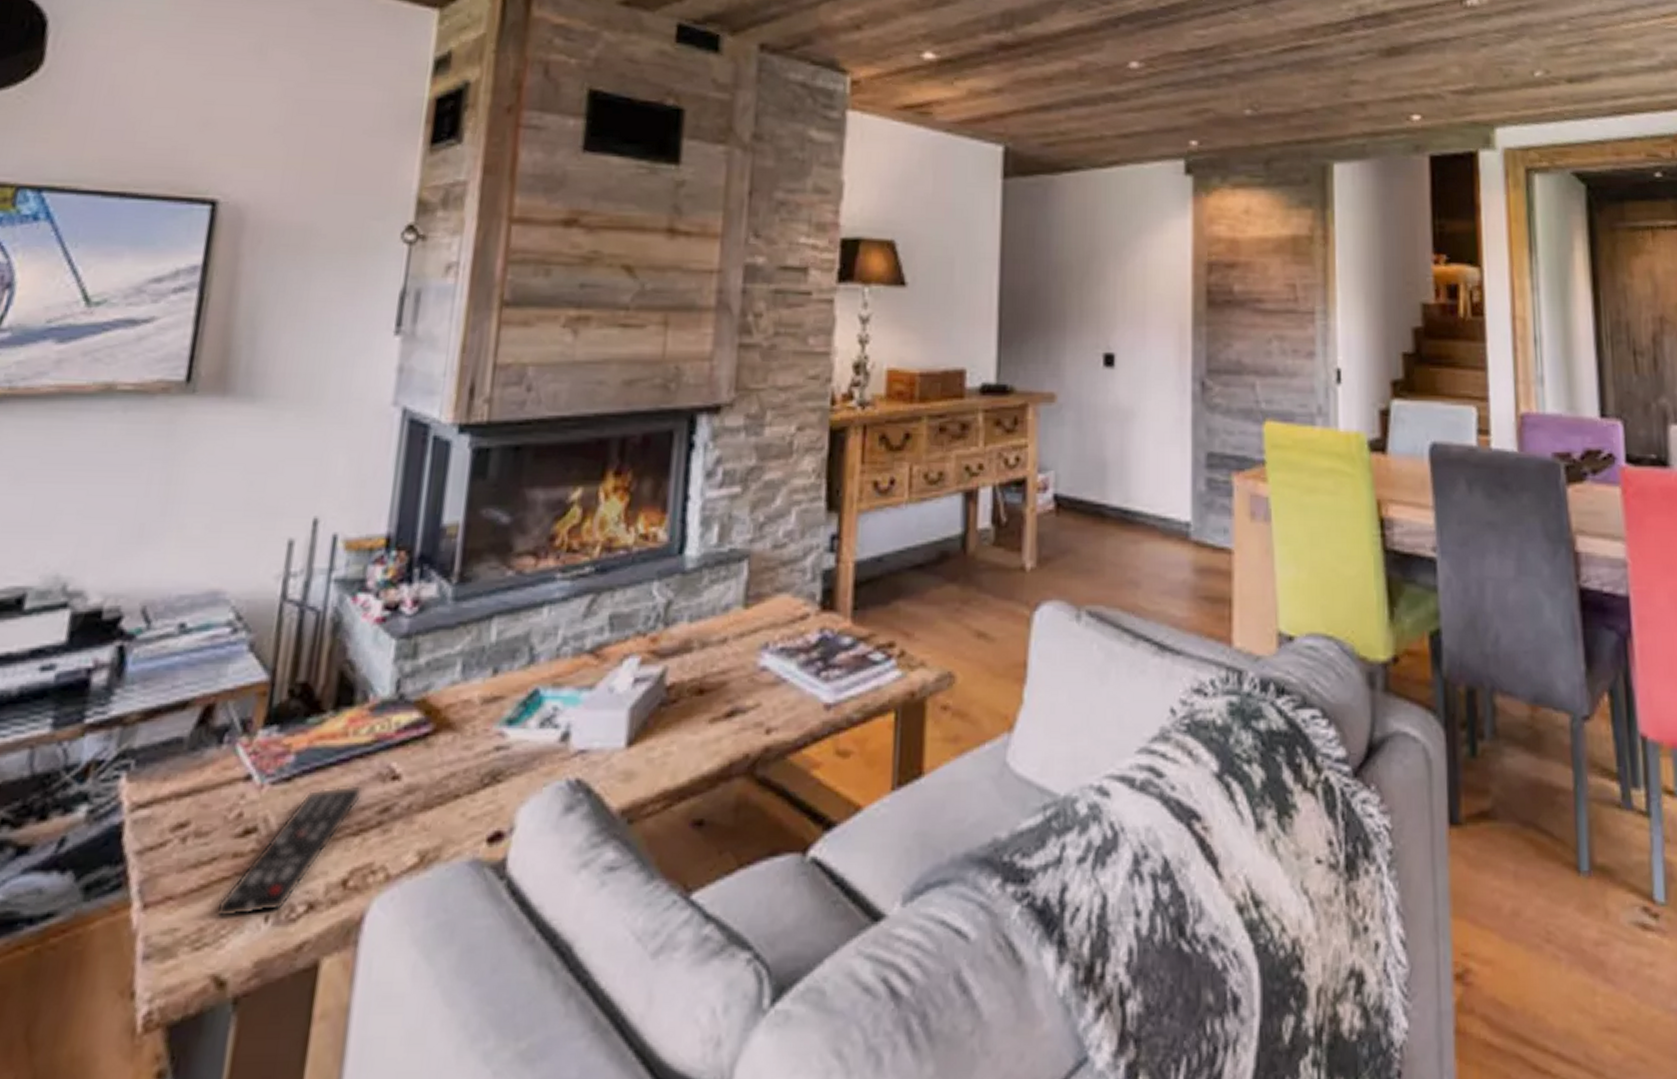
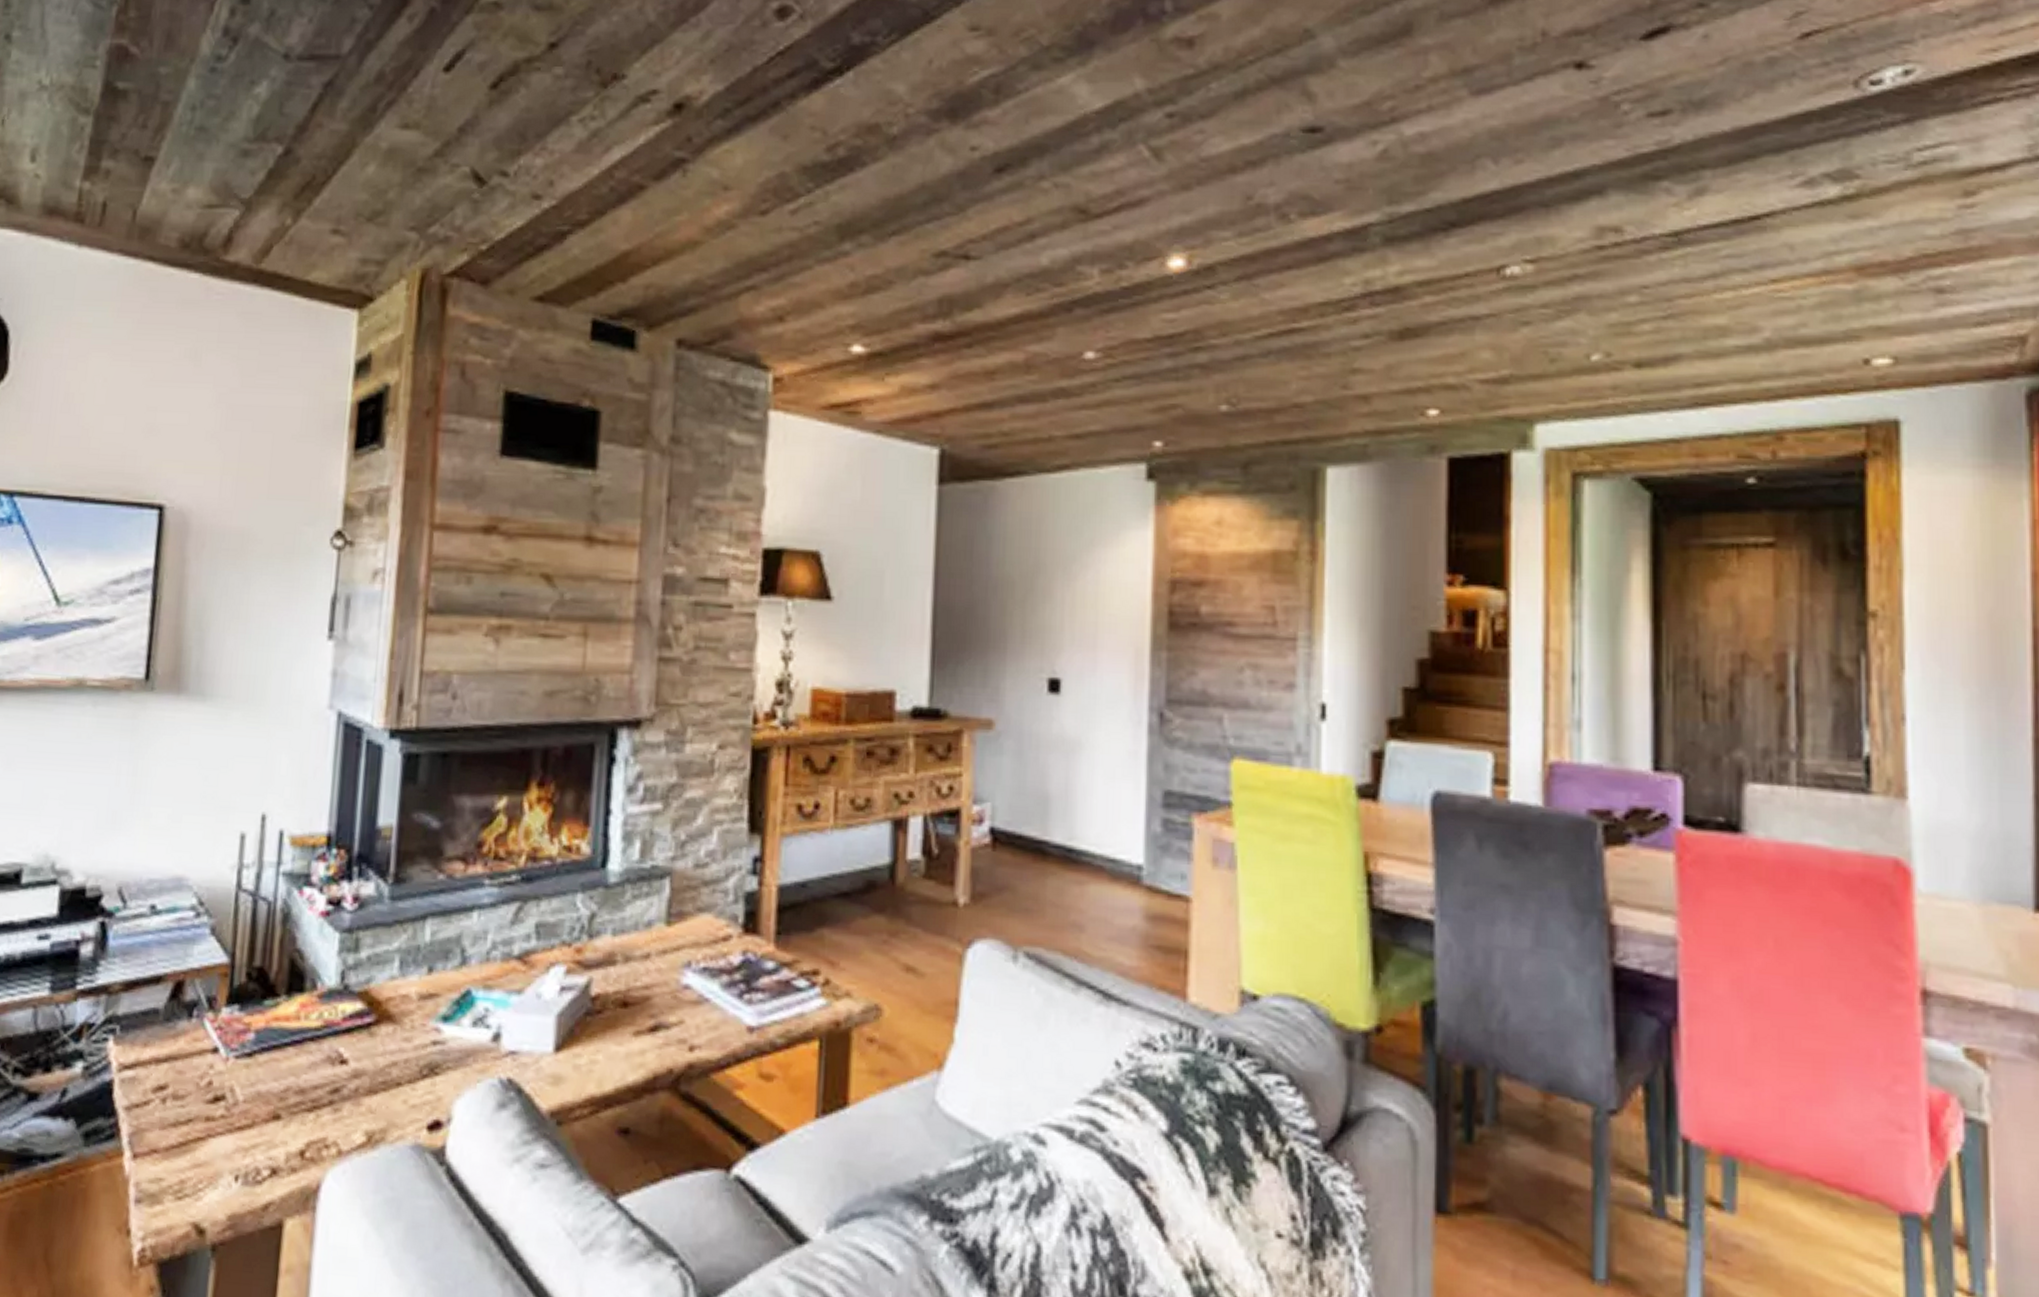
remote control: present [215,785,363,918] -> none [193,1065,315,1175]

